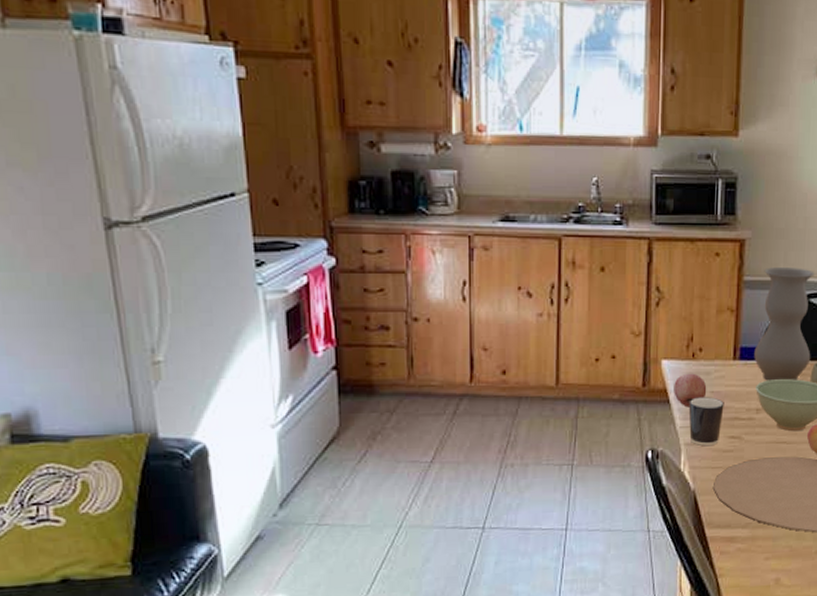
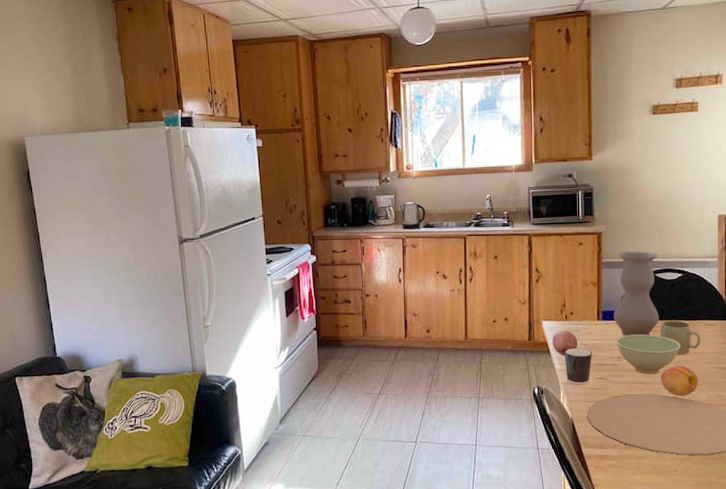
kettle: none [466,181,505,223] -> present [400,201,426,230]

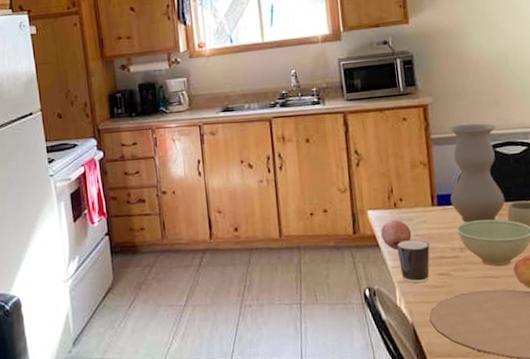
kettle: present [400,201,426,230] -> none [194,83,224,116]

